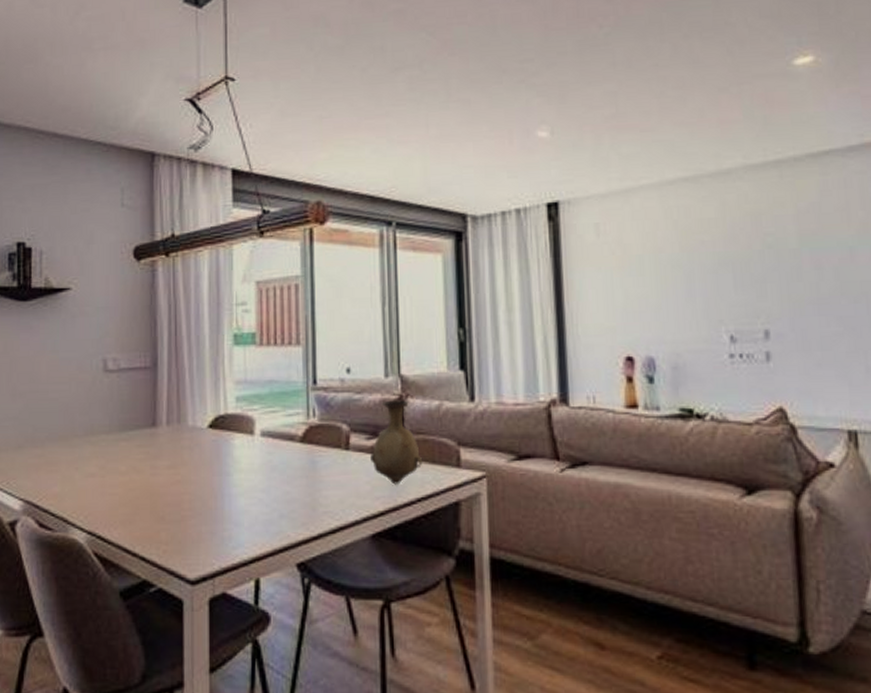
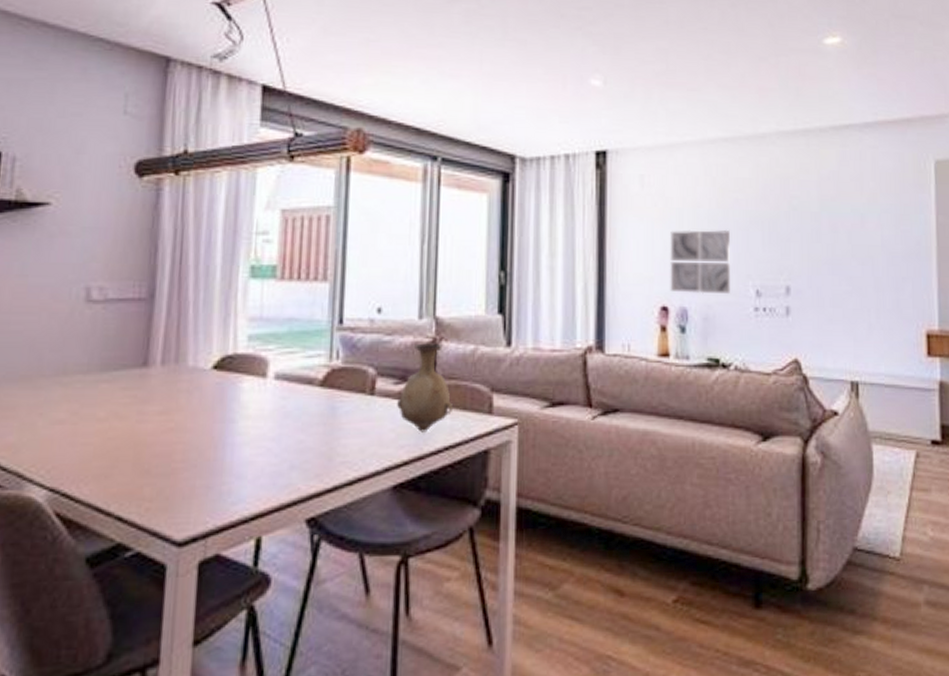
wall art: none [631,273,701,342] -> present [670,229,730,295]

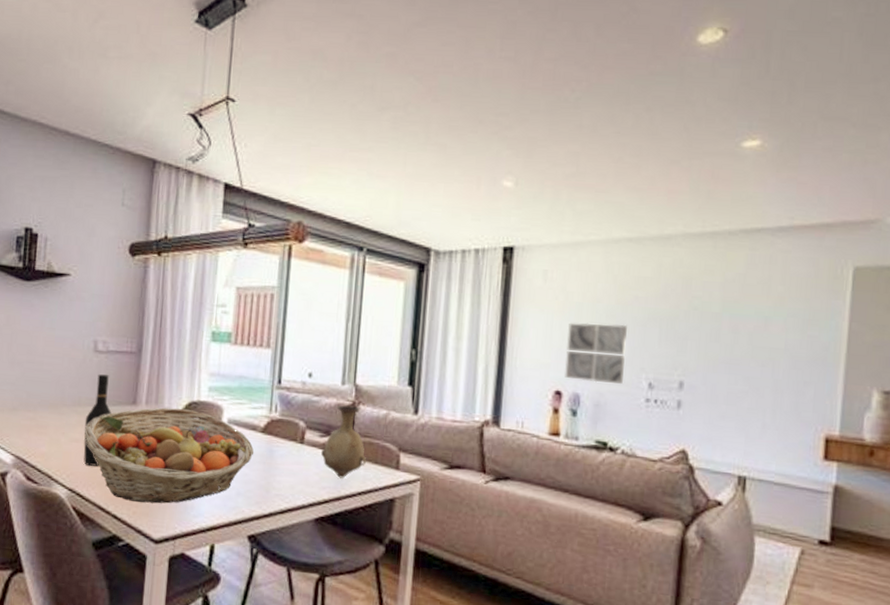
wine bottle: none [71,331,112,454] -> present [83,374,112,467]
fruit basket: none [72,365,311,495] -> present [84,407,254,504]

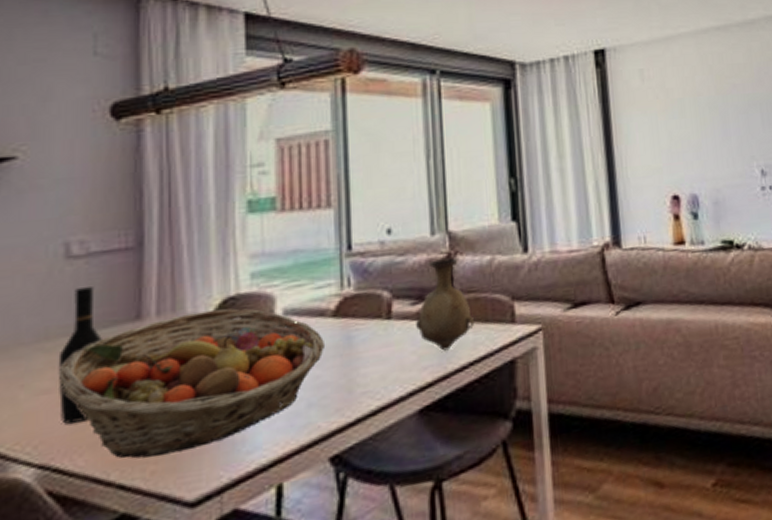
wall art: present [565,323,627,385] -> none [674,114,737,181]

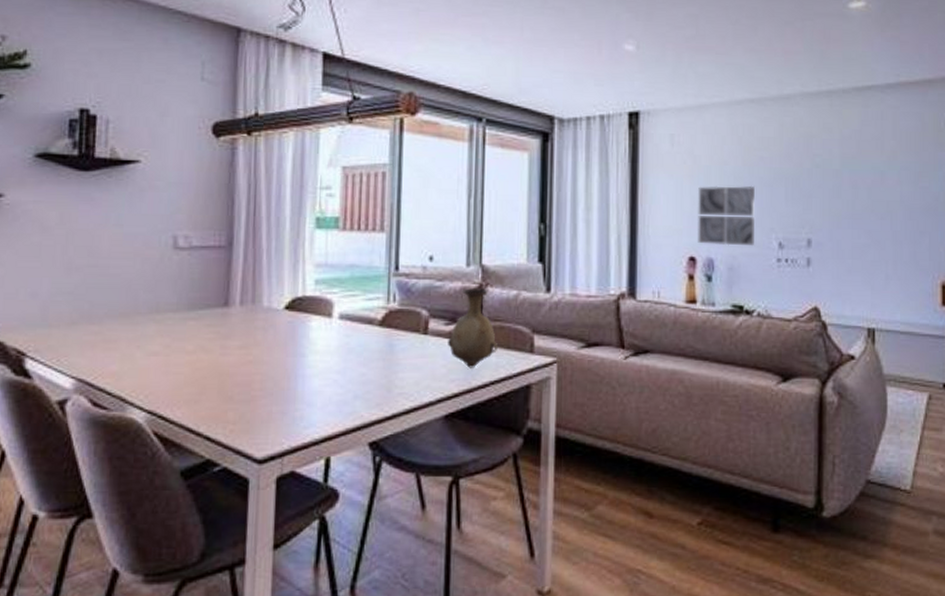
wine bottle: present [58,287,102,424] -> none [165,274,198,382]
fruit basket: present [58,308,326,459] -> none [164,306,372,418]
wall art: none [674,114,737,181] -> present [698,185,755,246]

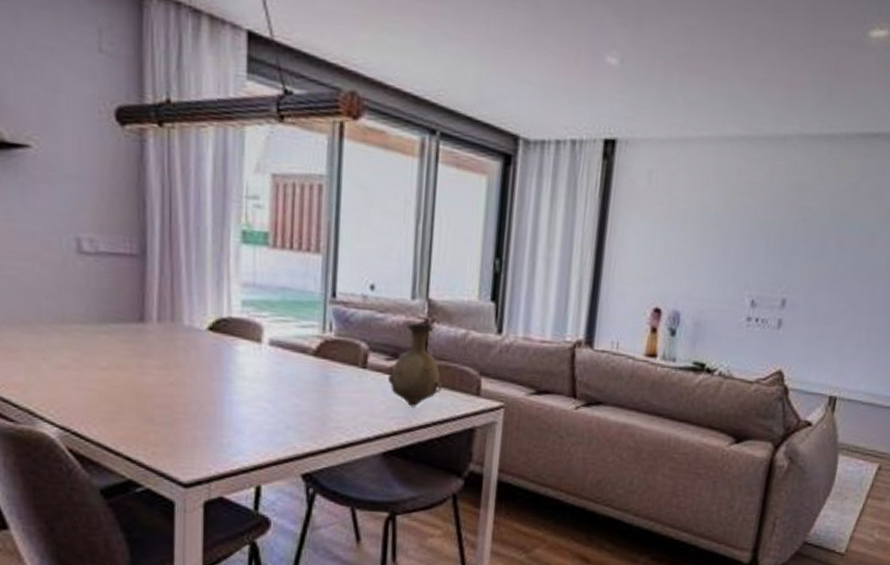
wall art: present [698,185,755,246] -> none [665,232,734,302]

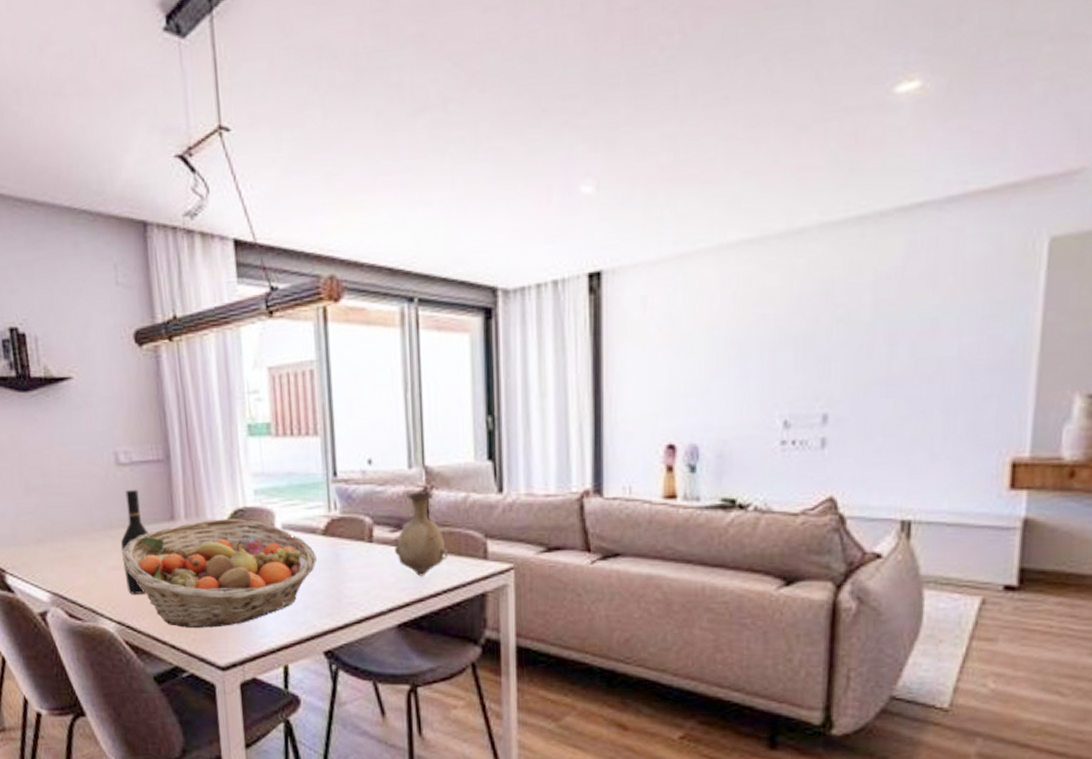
wine bottle: none [73,282,111,399] -> present [120,490,149,594]
fruit basket: none [74,325,306,442] -> present [121,518,318,628]

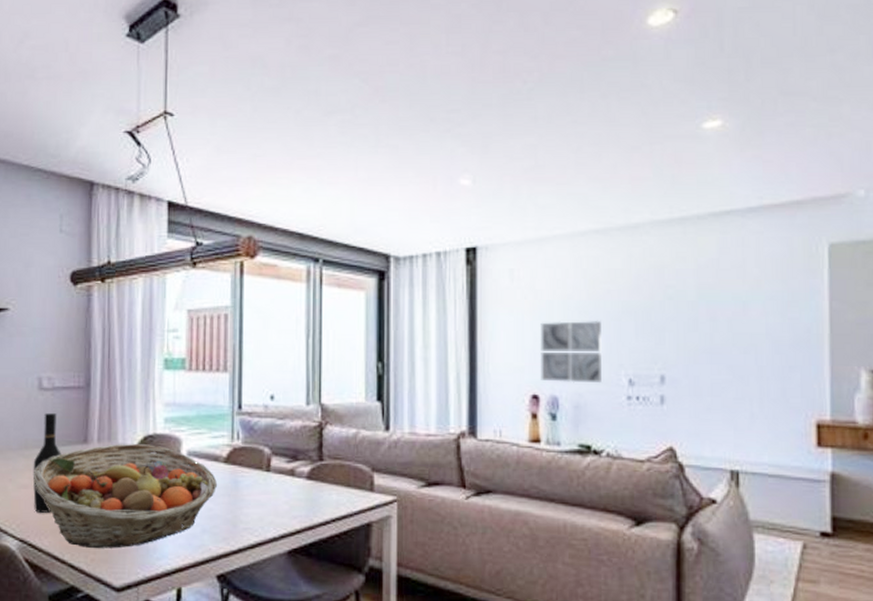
vase: present [395,492,449,577] -> none [290,427,339,506]
wall art: none [678,352,752,429] -> present [540,320,602,384]

